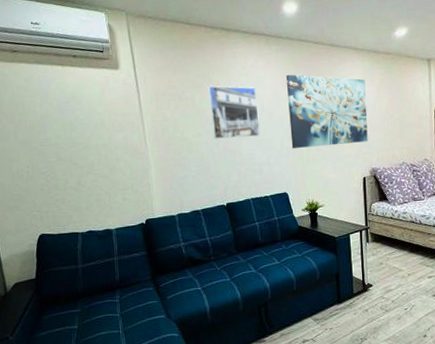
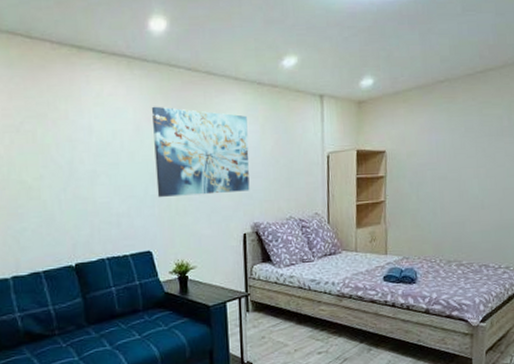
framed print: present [207,85,260,139] -> none [52,116,119,183]

